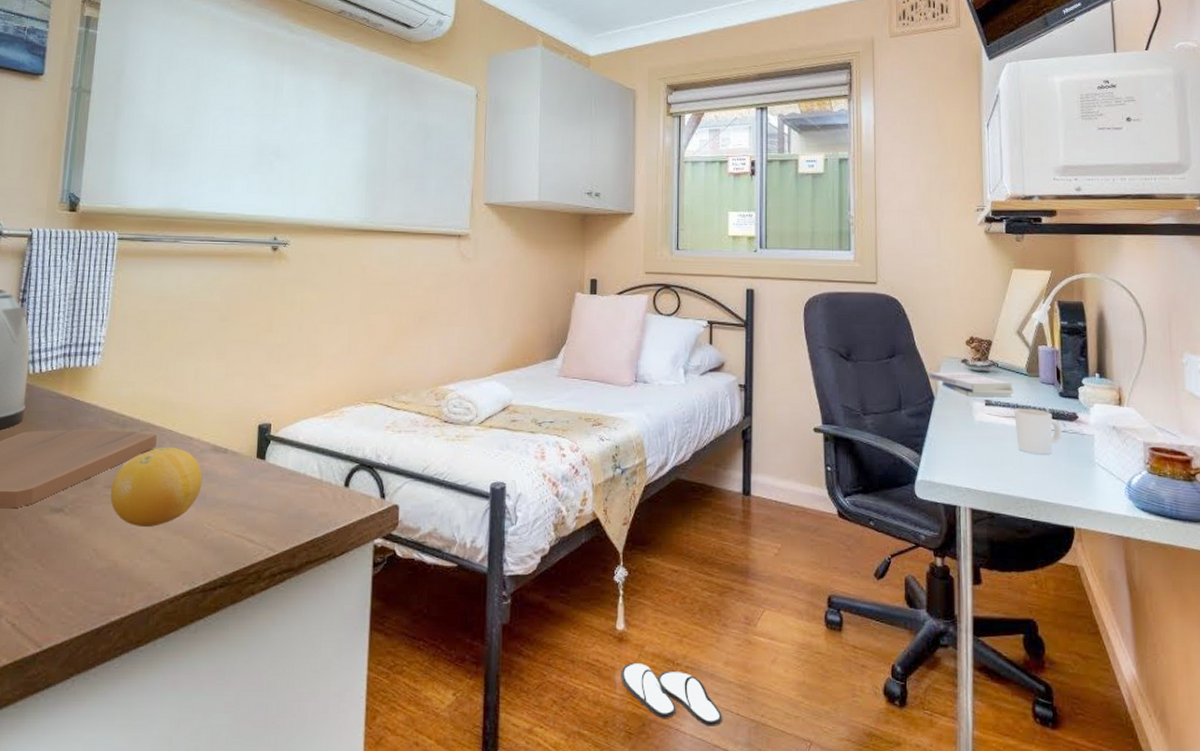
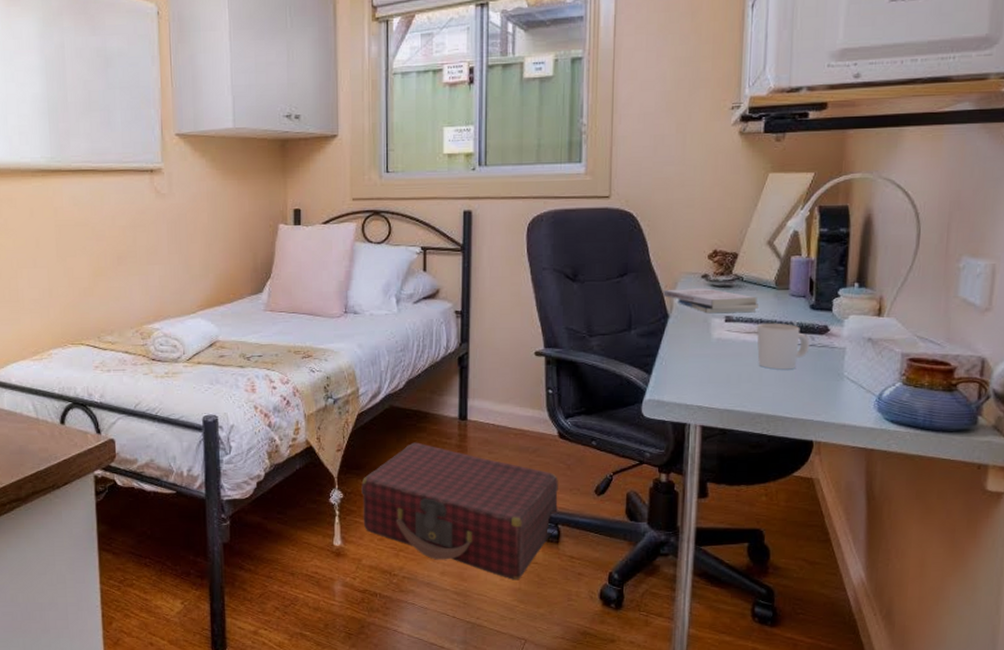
slippers: present [621,662,723,726] -> none [339,574,439,627]
suitcase: none [646,517,839,673] -> present [361,442,558,581]

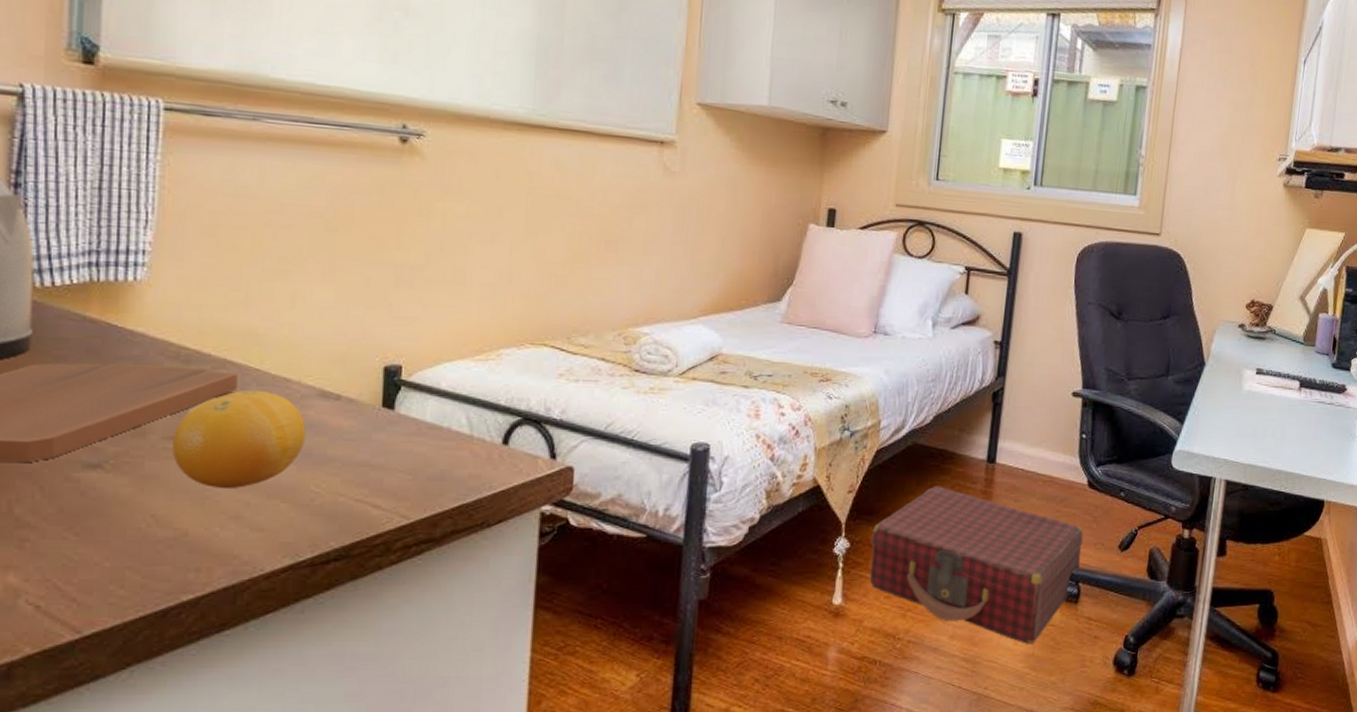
books: present [663,288,758,314] -> none [1201,336,1287,367]
mug: present [757,323,810,370] -> none [1282,378,1329,427]

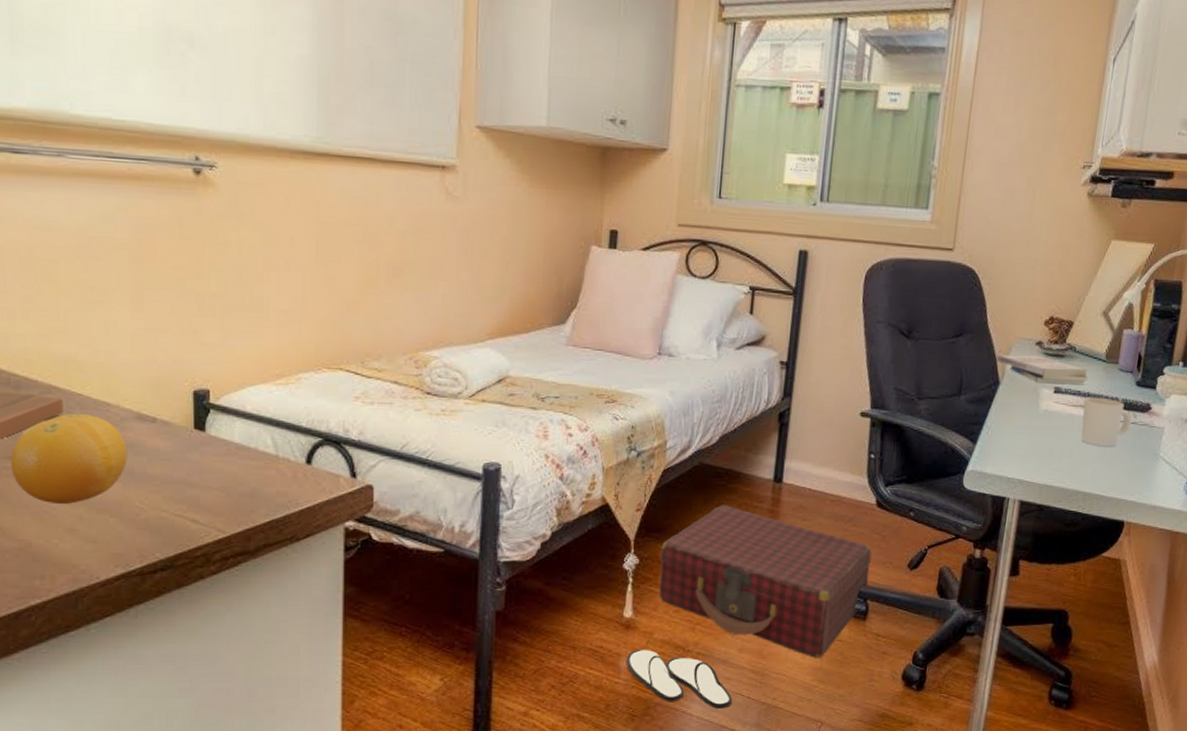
slippers: none [834,638,944,700] -> present [626,649,733,709]
books: none [1201,336,1287,367] -> present [996,354,1088,385]
mug: none [1282,378,1329,427] -> present [1081,396,1132,447]

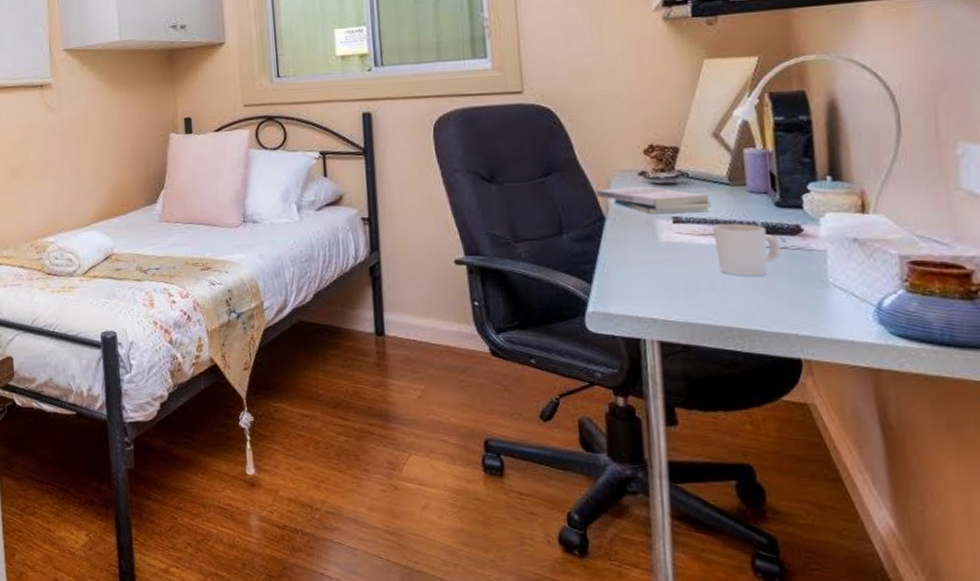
slippers: present [626,649,733,709] -> none [255,507,372,572]
suitcase: present [659,505,872,659] -> none [272,360,498,519]

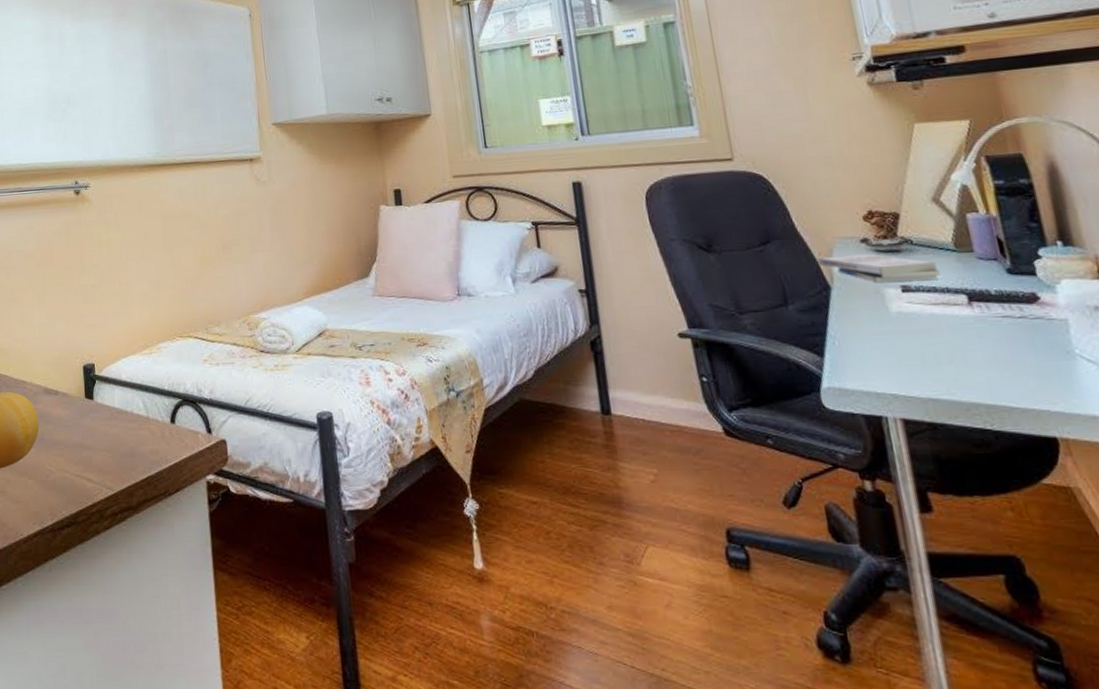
mug: present [713,223,782,277] -> none [944,291,1020,348]

